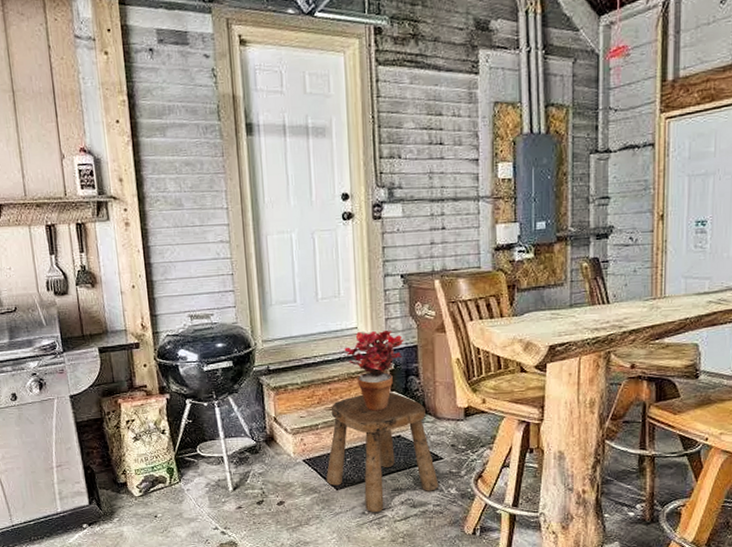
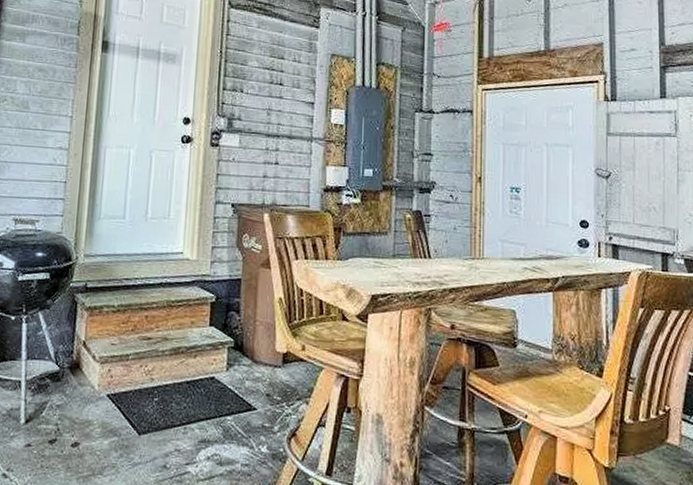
stool: present [326,392,438,513] -> none [129,326,249,468]
potted plant: present [344,329,404,411] -> none [167,258,229,347]

